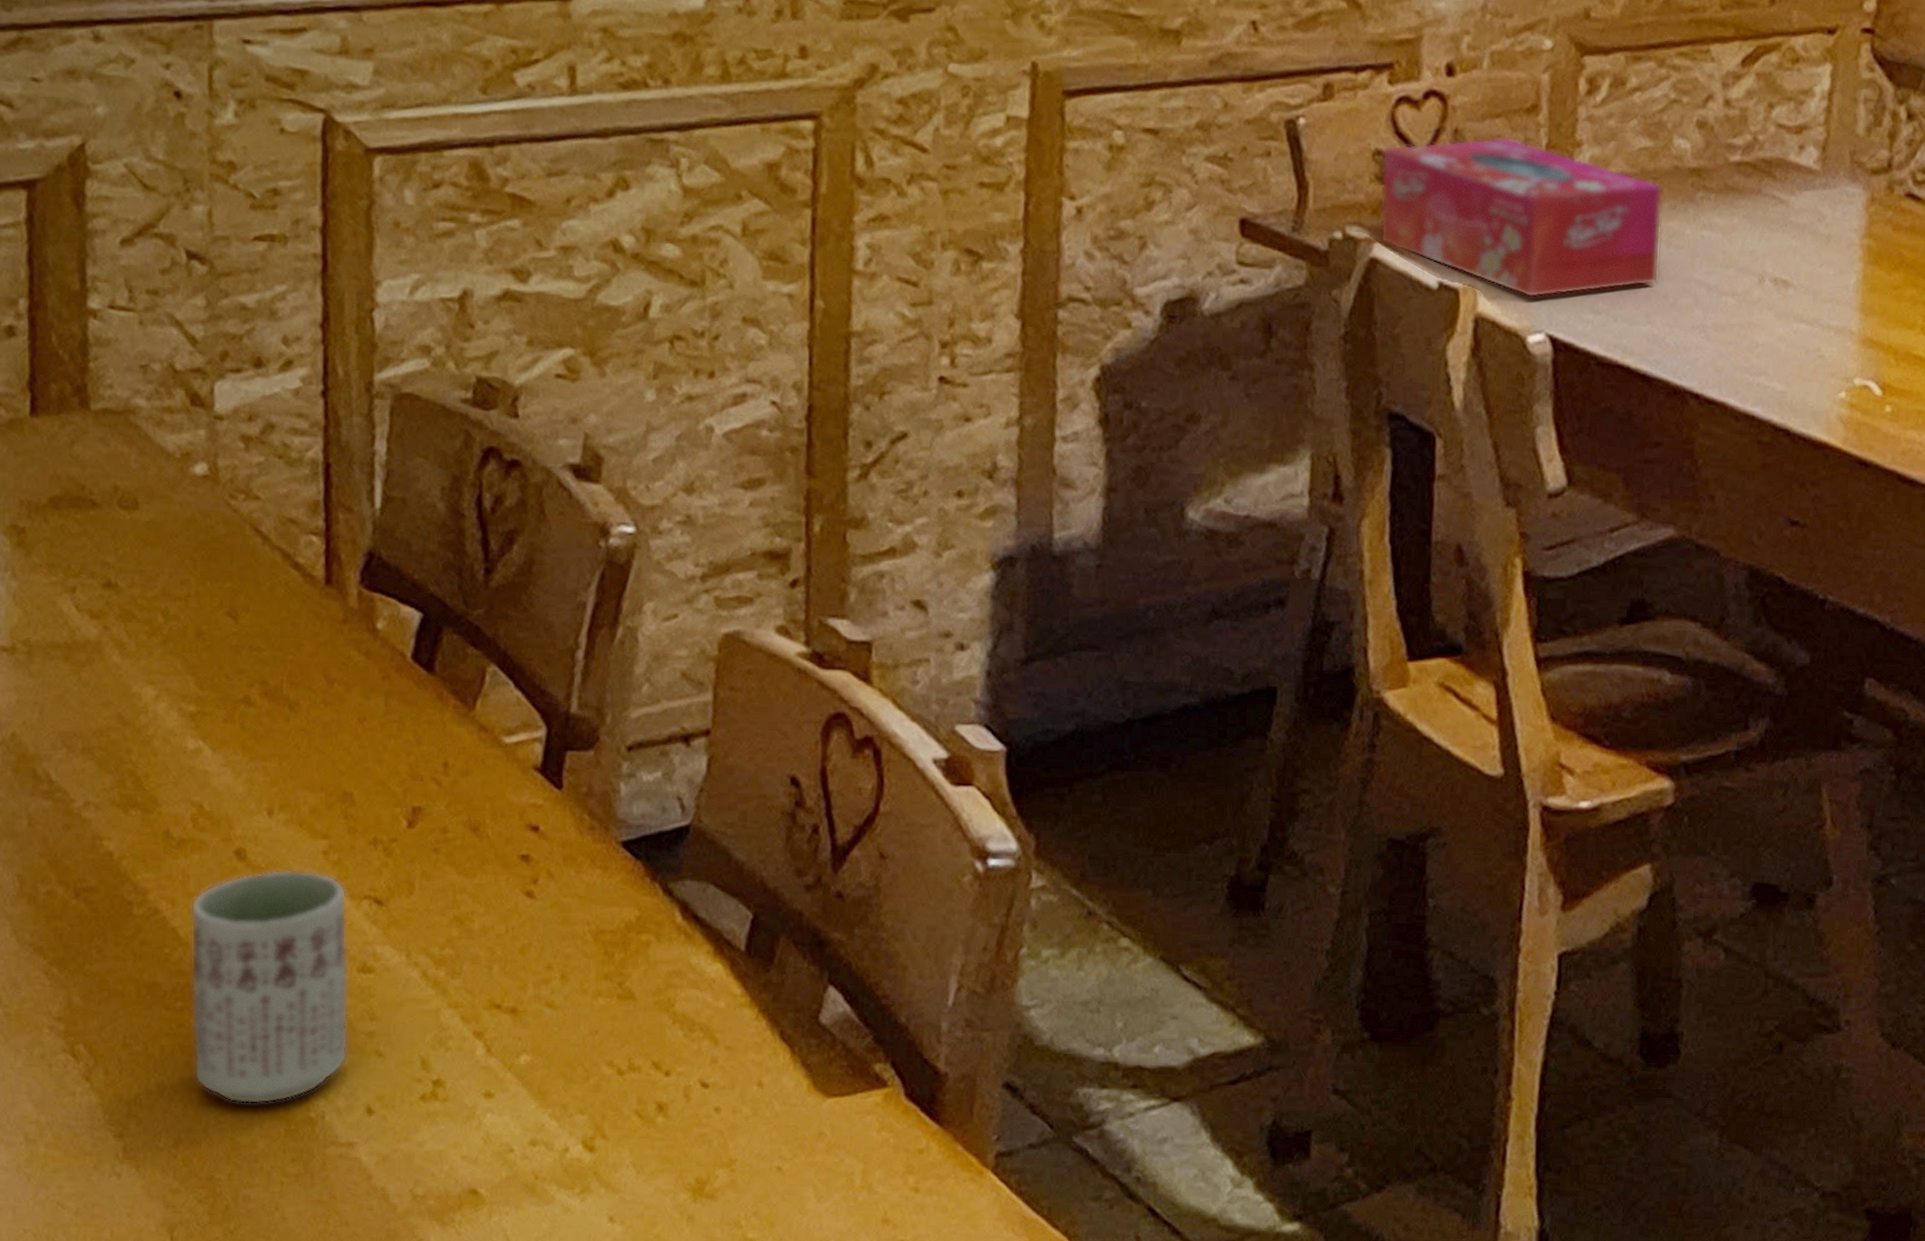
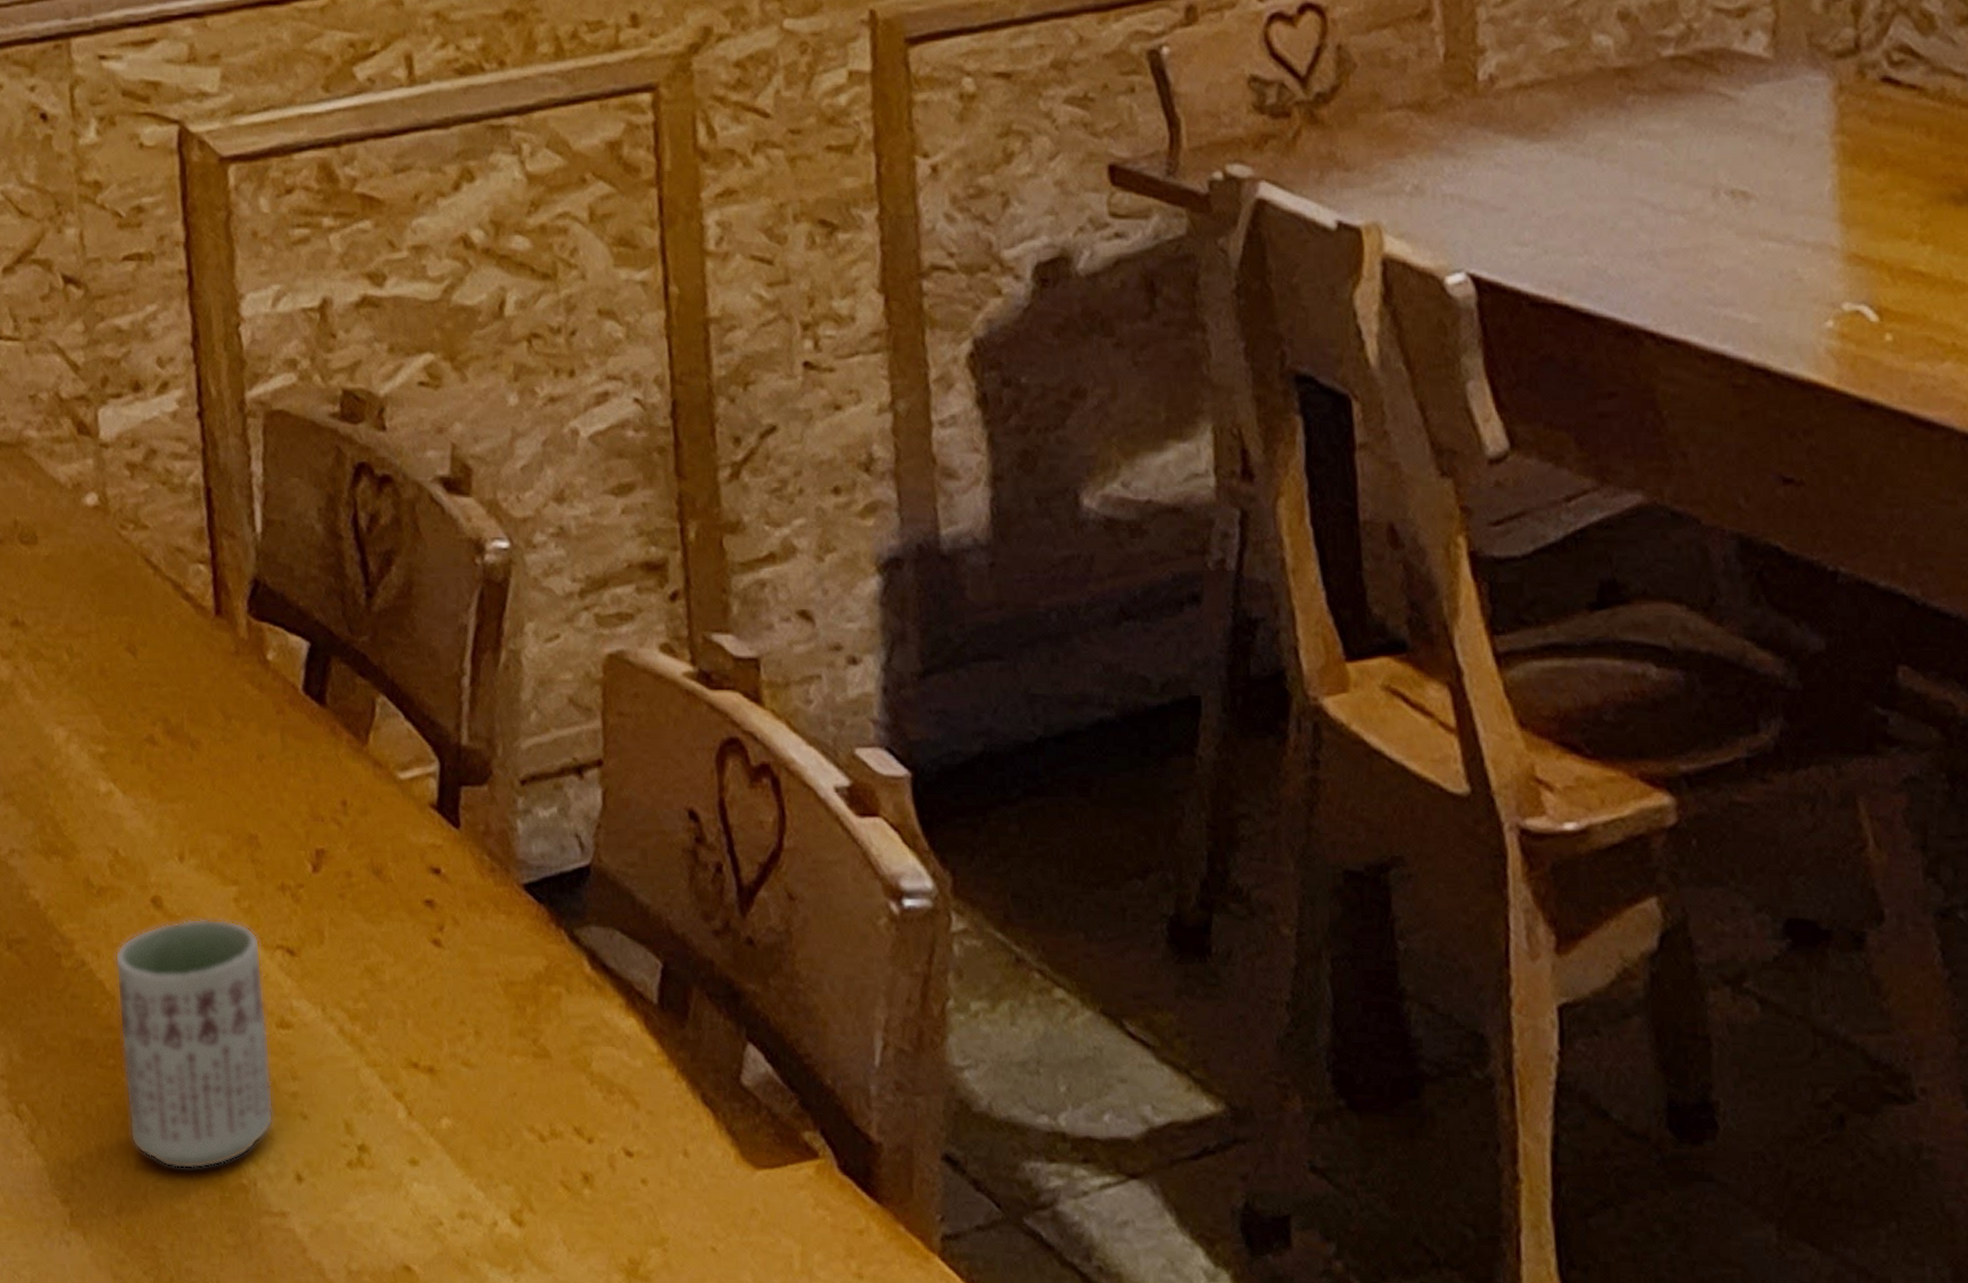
tissue box: present [1380,137,1662,298] -> none [1258,49,1592,232]

